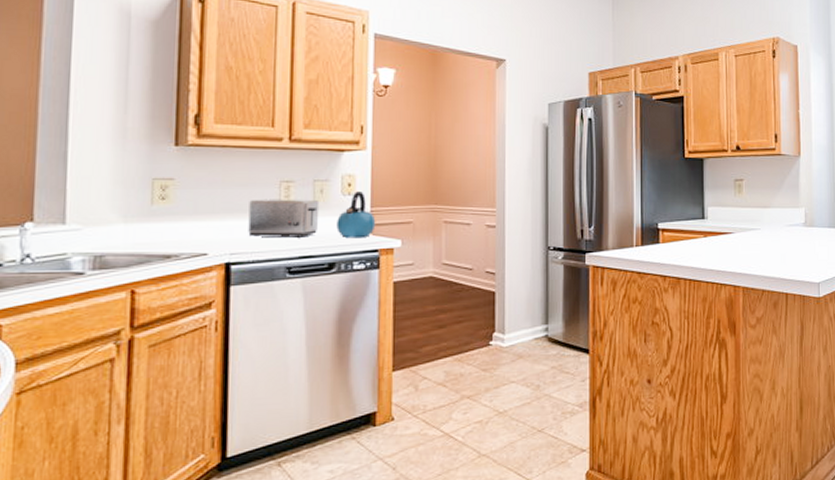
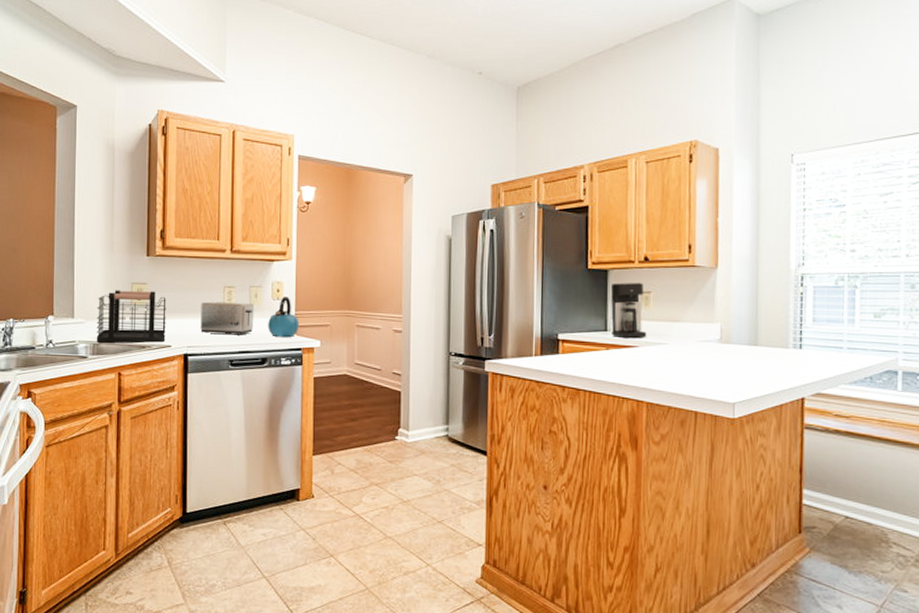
dish rack: none [98,187,202,254] -> present [96,290,166,343]
coffee maker: none [707,171,741,226] -> present [611,283,647,339]

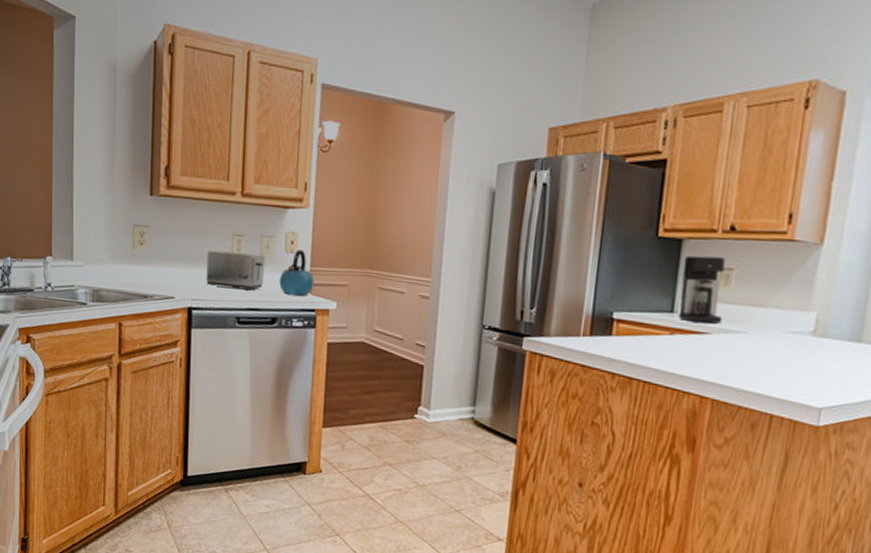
dish rack: present [96,290,166,343] -> none [96,232,170,294]

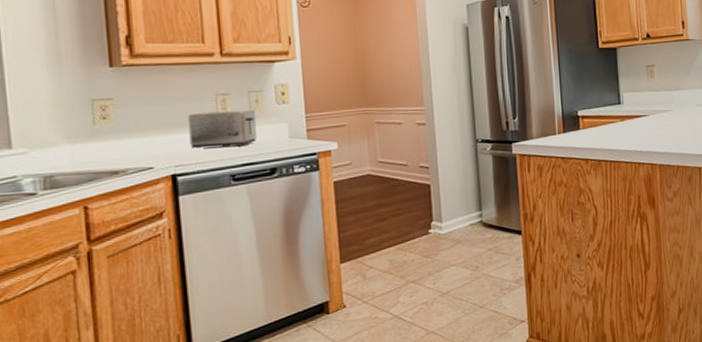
kettle: present [279,250,315,296] -> none [274,99,312,143]
coffee maker: present [678,255,725,324] -> none [621,58,655,110]

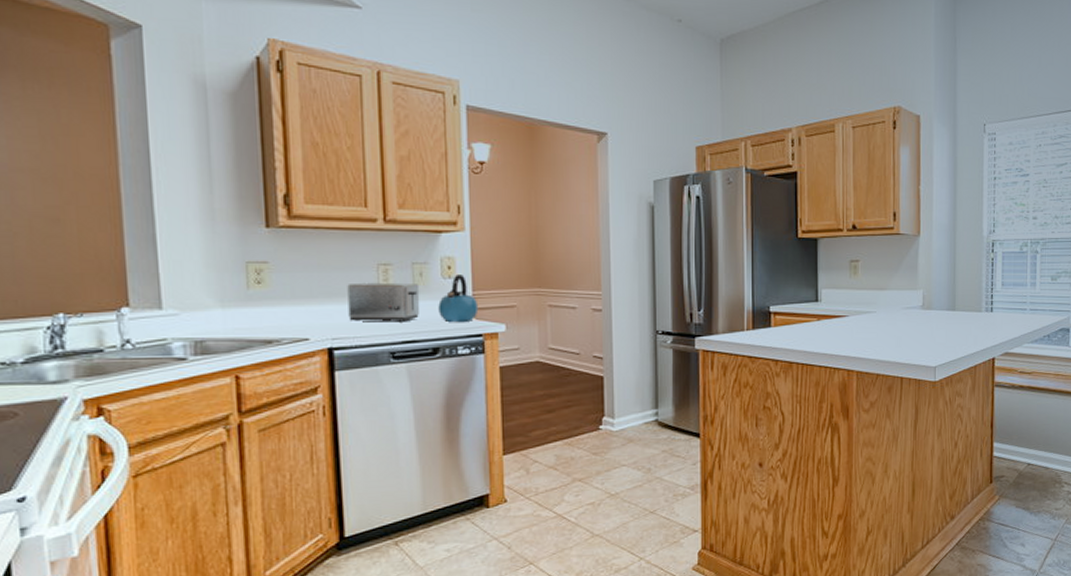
kettle: none [274,99,312,143] -> present [438,275,479,322]

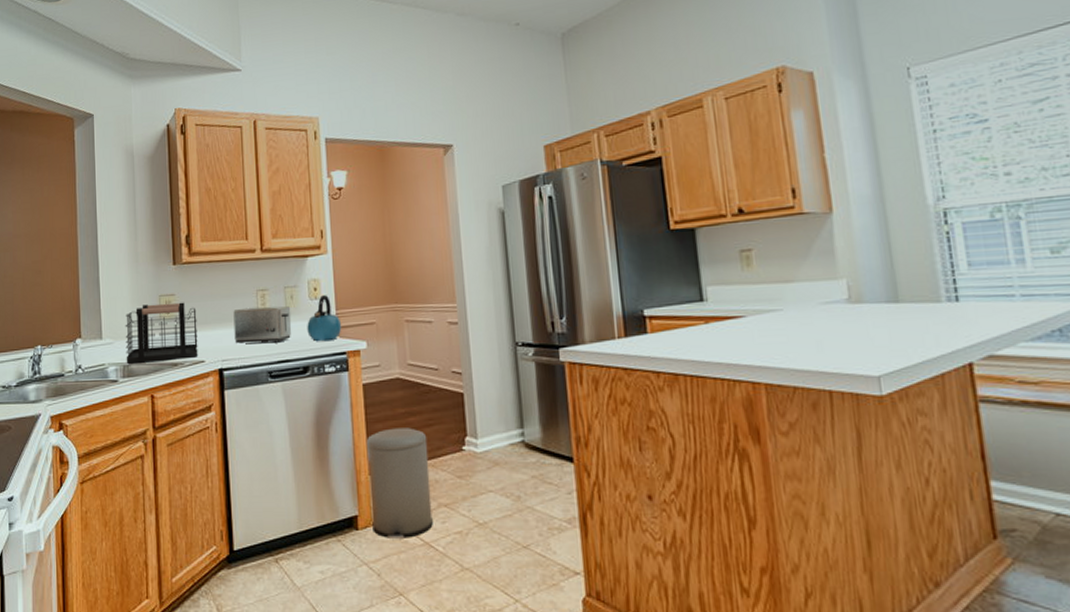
dish rack: none [196,271,301,339] -> present [125,302,198,364]
pedal bin: none [501,409,566,515] -> present [366,428,433,540]

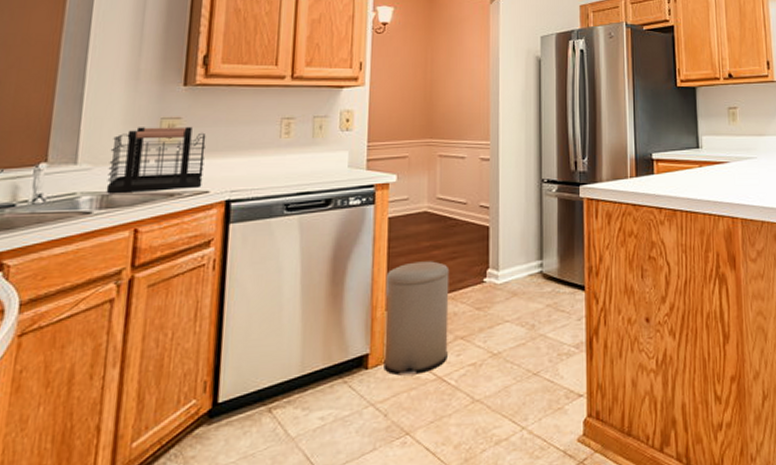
toaster: present [233,305,292,344] -> none [249,135,318,174]
kettle: present [307,295,342,341] -> none [334,127,373,173]

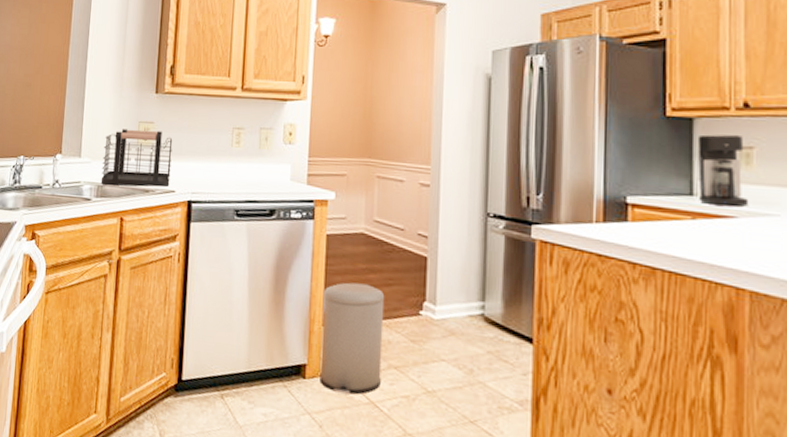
coffee maker: none [700,99,737,155] -> present [698,134,749,207]

